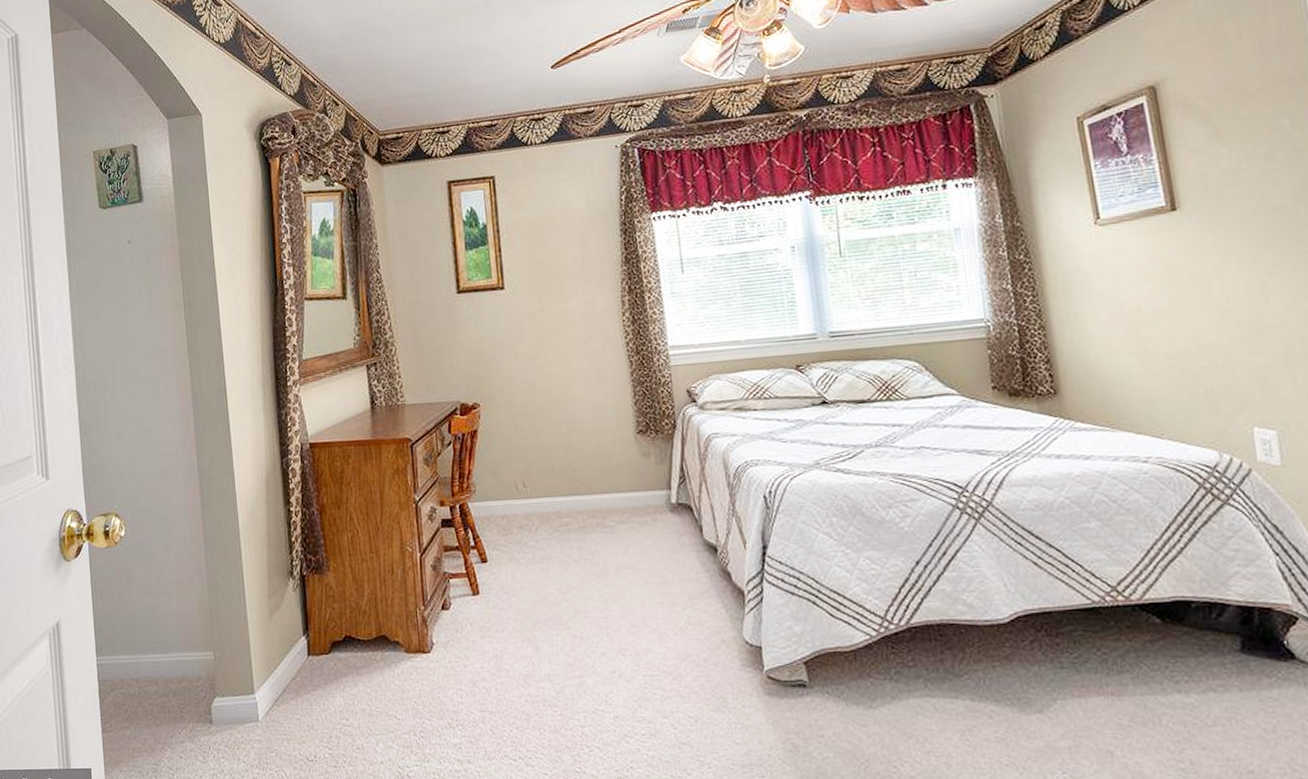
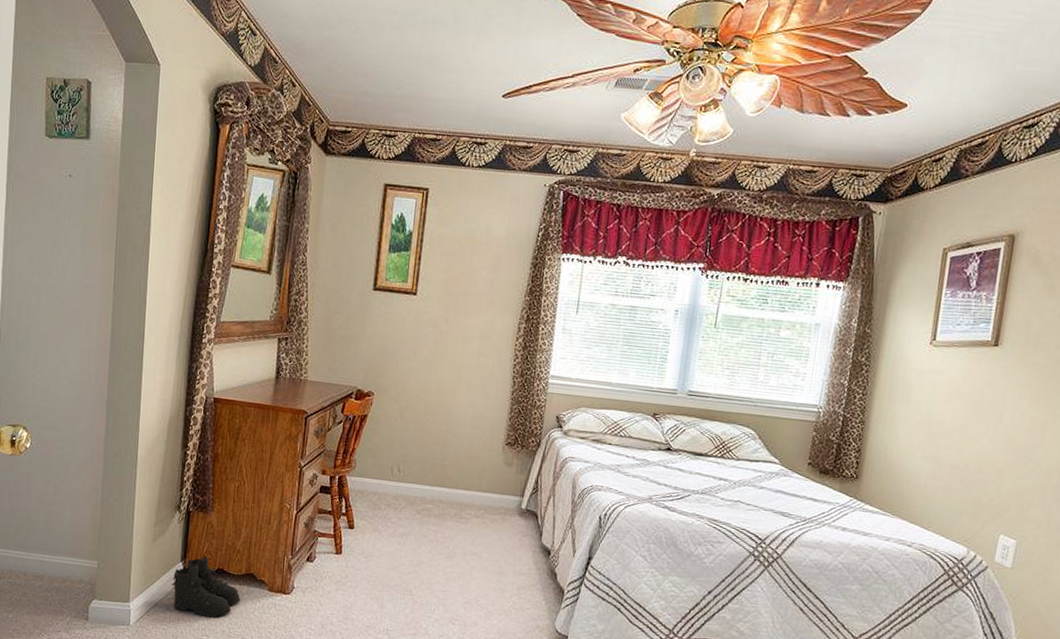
boots: none [297,624,377,696] -> present [172,556,241,618]

